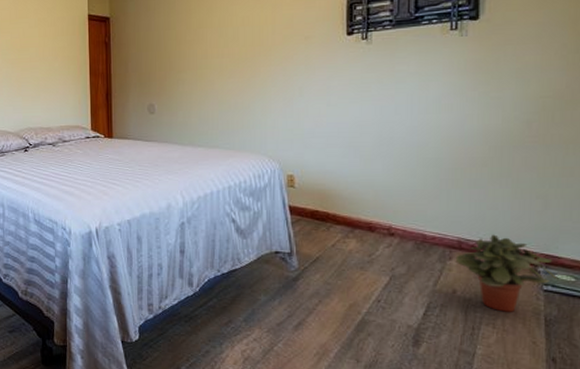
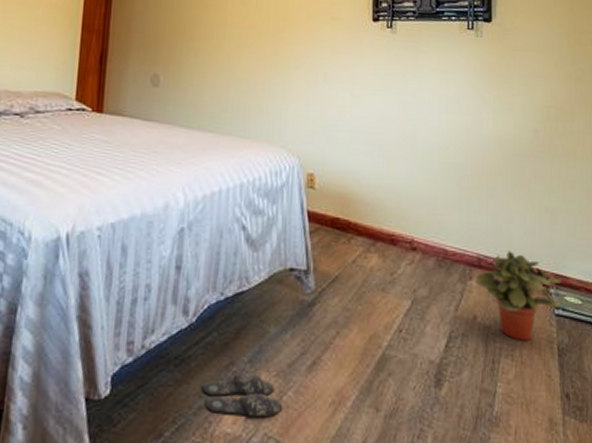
slippers: none [208,329,274,361] -> present [202,374,283,418]

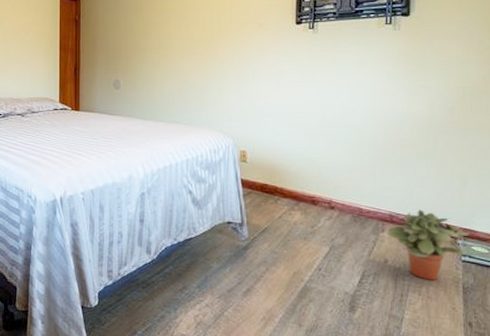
slippers: present [202,374,283,418] -> none [163,295,225,326]

